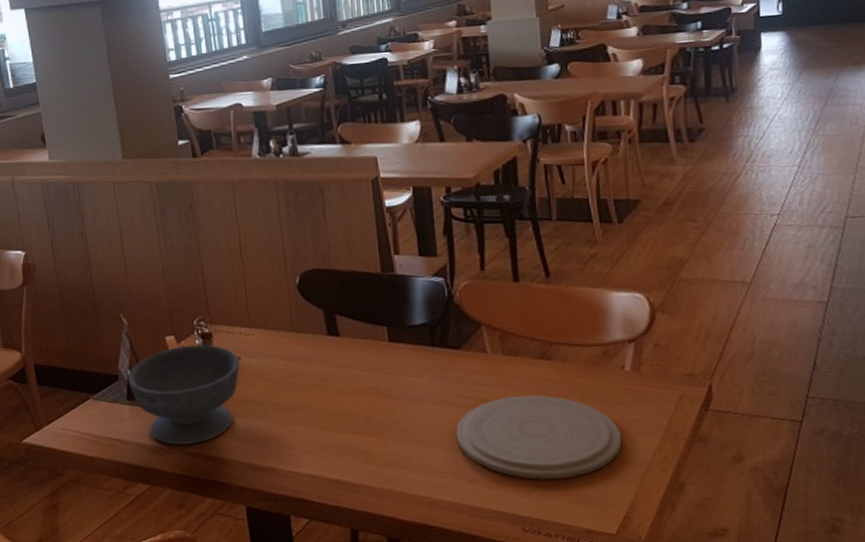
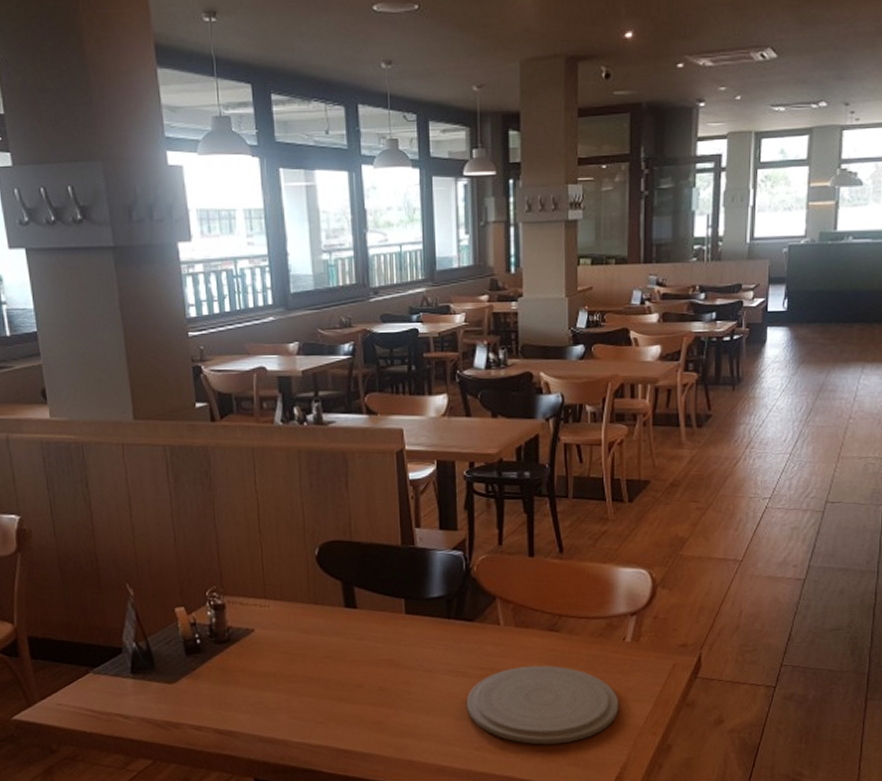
bowl: present [127,344,240,445] -> none [132,616,253,719]

